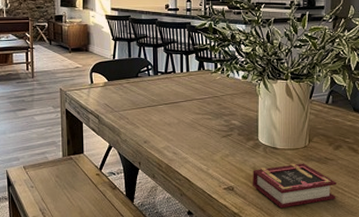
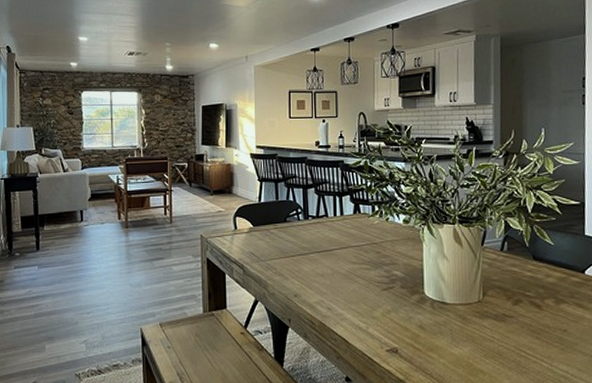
book: present [253,163,336,209] -> none [419,320,519,375]

